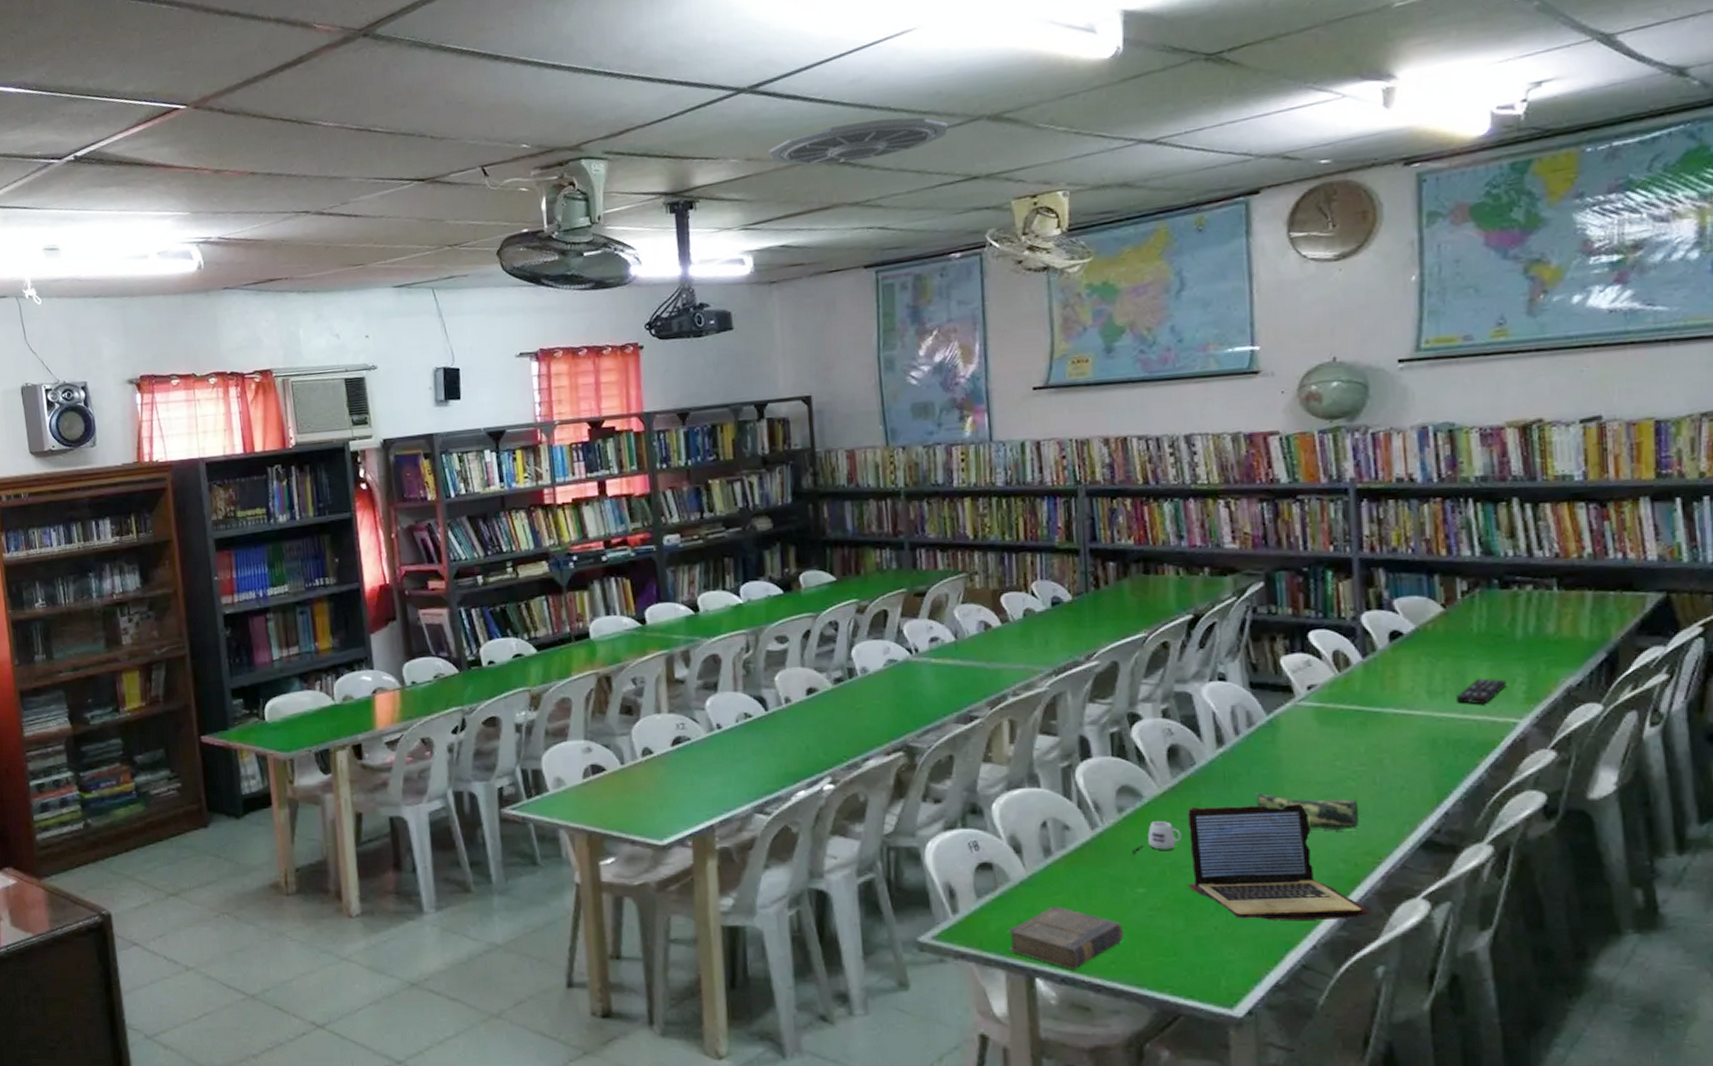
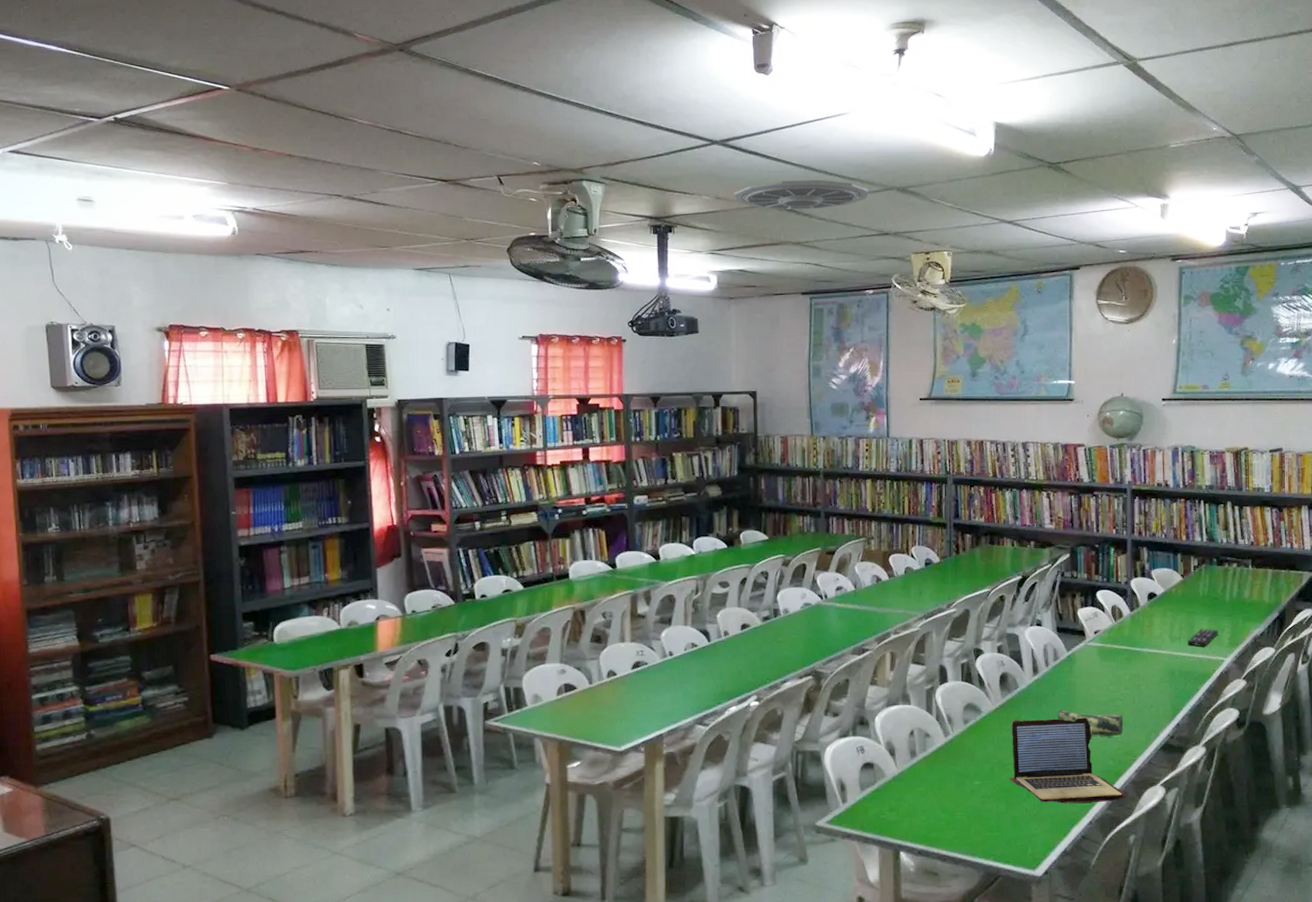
book: present [1008,906,1124,970] -> none [882,795,964,845]
mug: present [1132,821,1182,853] -> none [972,730,1006,755]

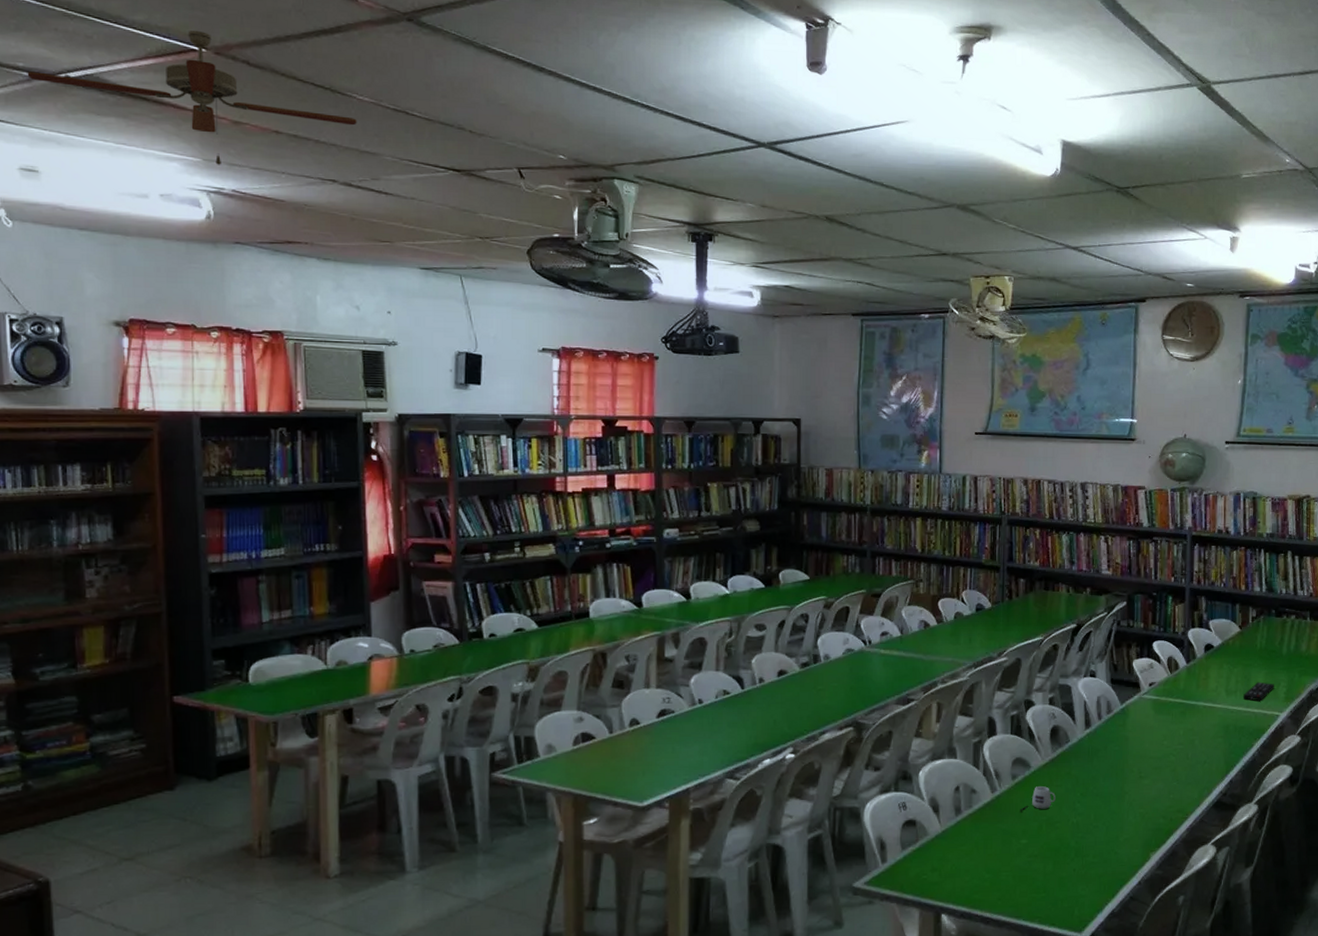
ceiling fan: none [83,72,358,187] -> present [27,31,357,165]
ceiling vent: present [734,180,869,210] -> none [781,190,927,224]
mug: none [972,730,1006,755] -> present [1020,786,1056,812]
laptop: present [1009,717,1128,803] -> none [1057,772,1178,863]
pencil case: present [1056,709,1124,737] -> none [1108,764,1176,793]

